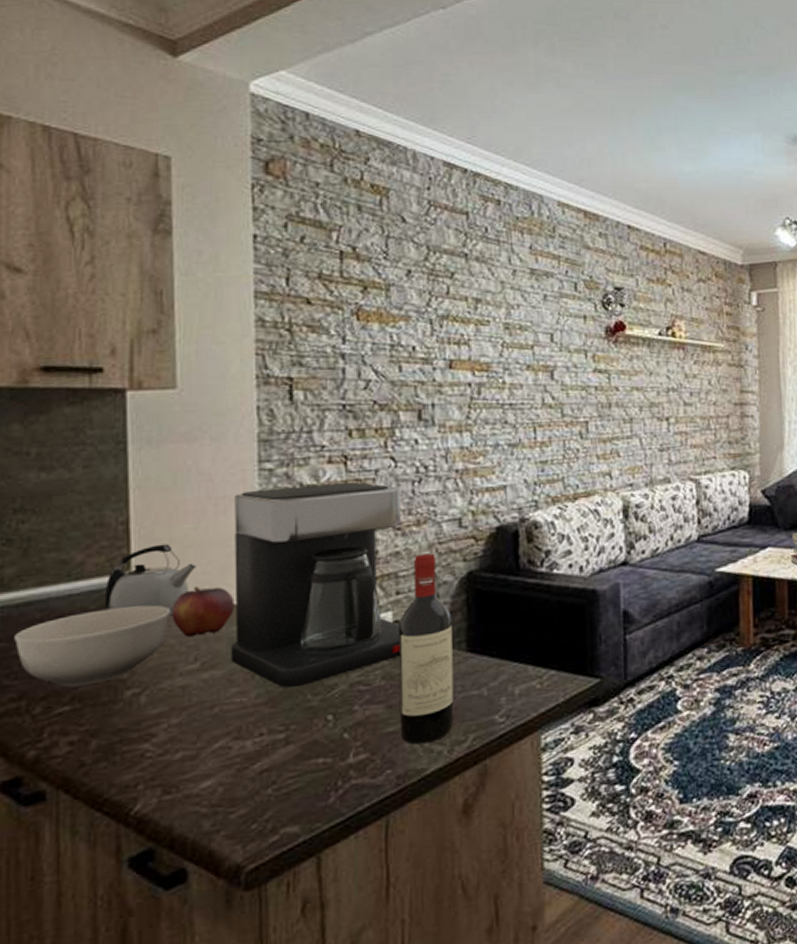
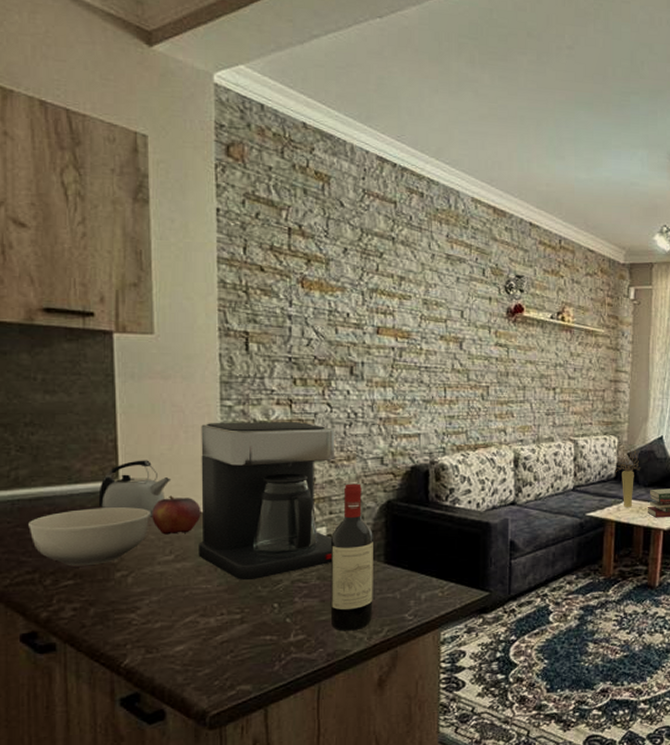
flower arrangement: none [739,479,779,558] -> present [608,444,641,507]

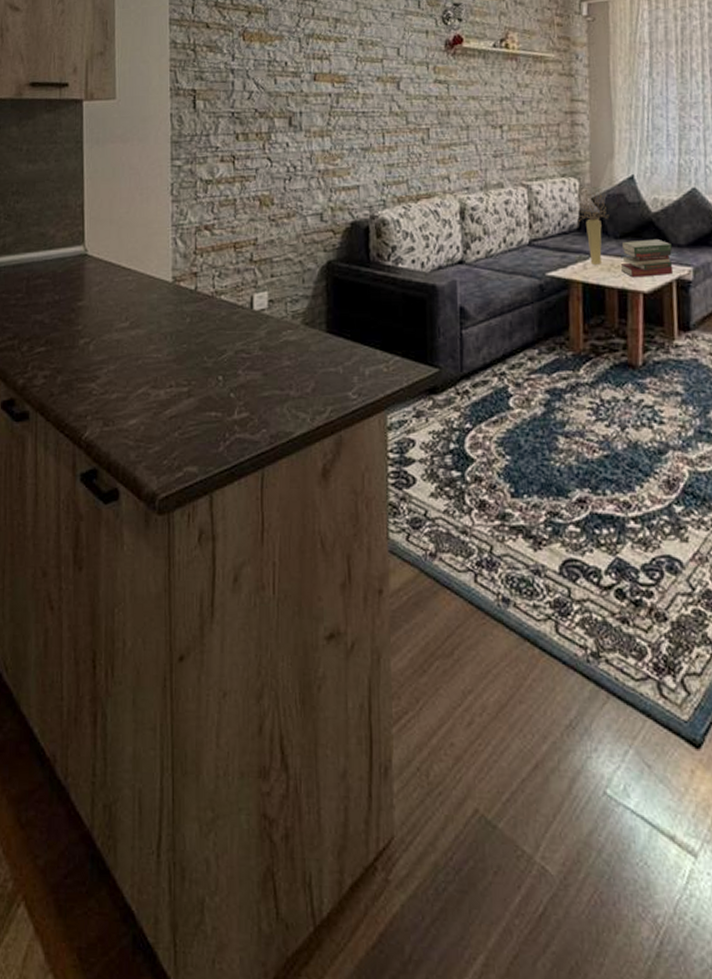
bowl: present [28,507,150,567] -> none [11,272,110,333]
kettle: present [98,460,172,517] -> none [67,224,128,282]
fruit: present [152,495,201,535] -> none [111,259,153,301]
coffee maker: present [198,421,335,581] -> none [150,178,276,350]
wine bottle: present [330,483,373,631] -> none [272,243,316,410]

